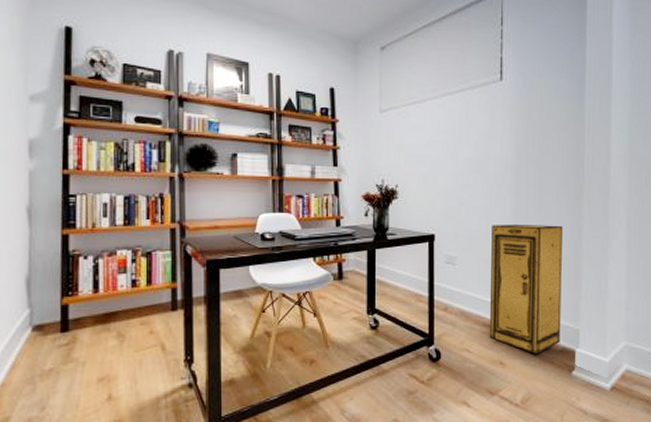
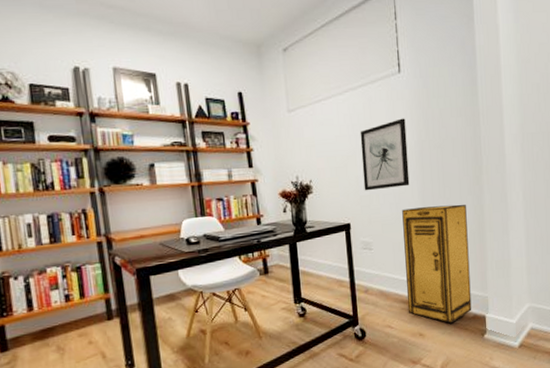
wall art: none [453,128,504,202] -> present [360,118,410,191]

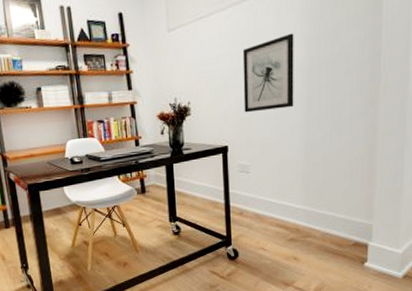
storage cabinet: present [402,204,472,324] -> none [283,127,356,250]

